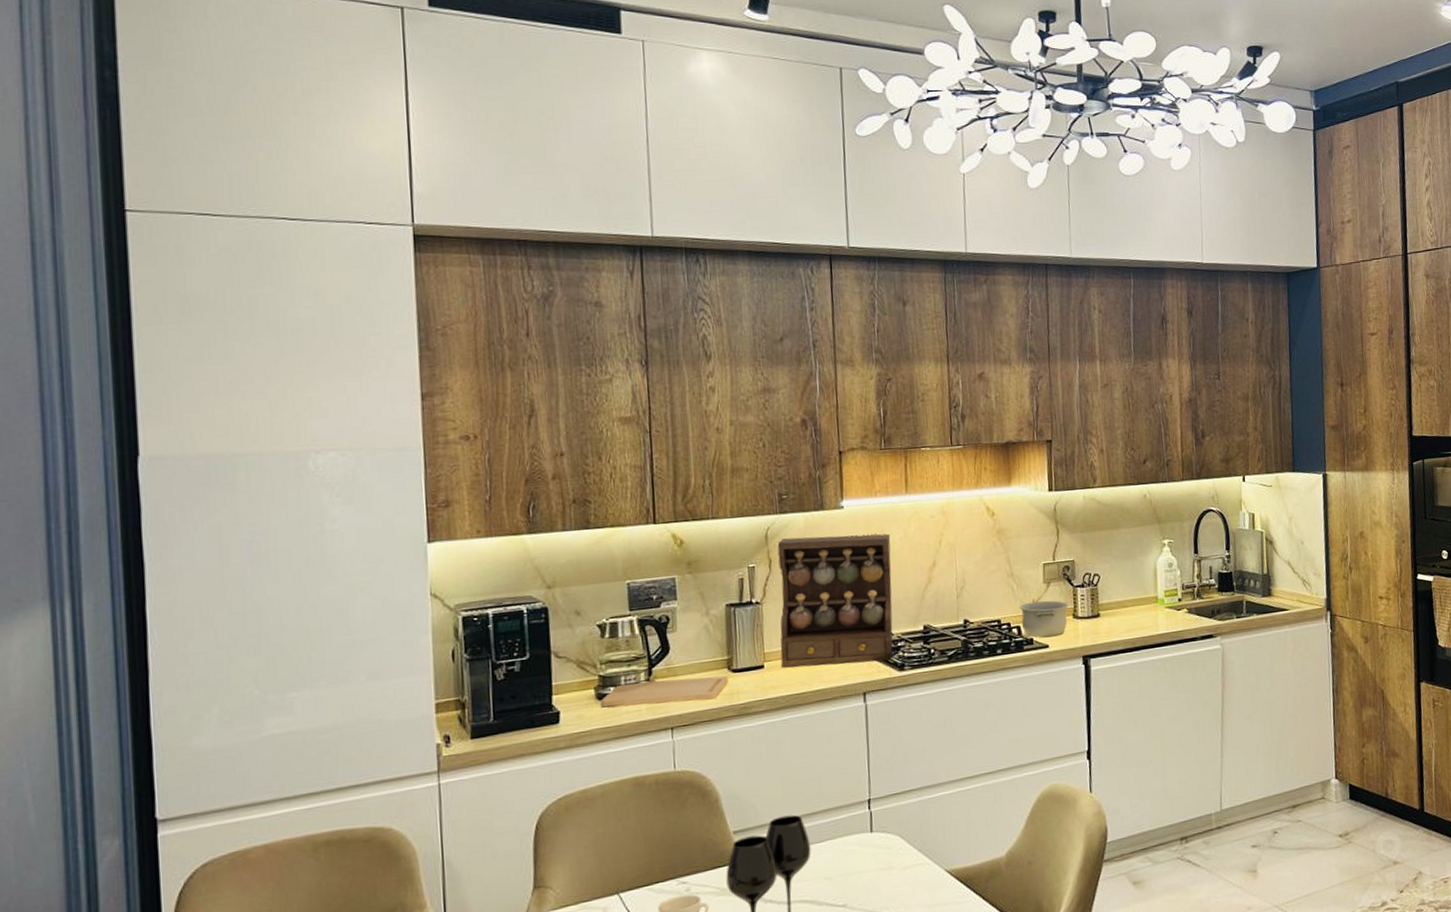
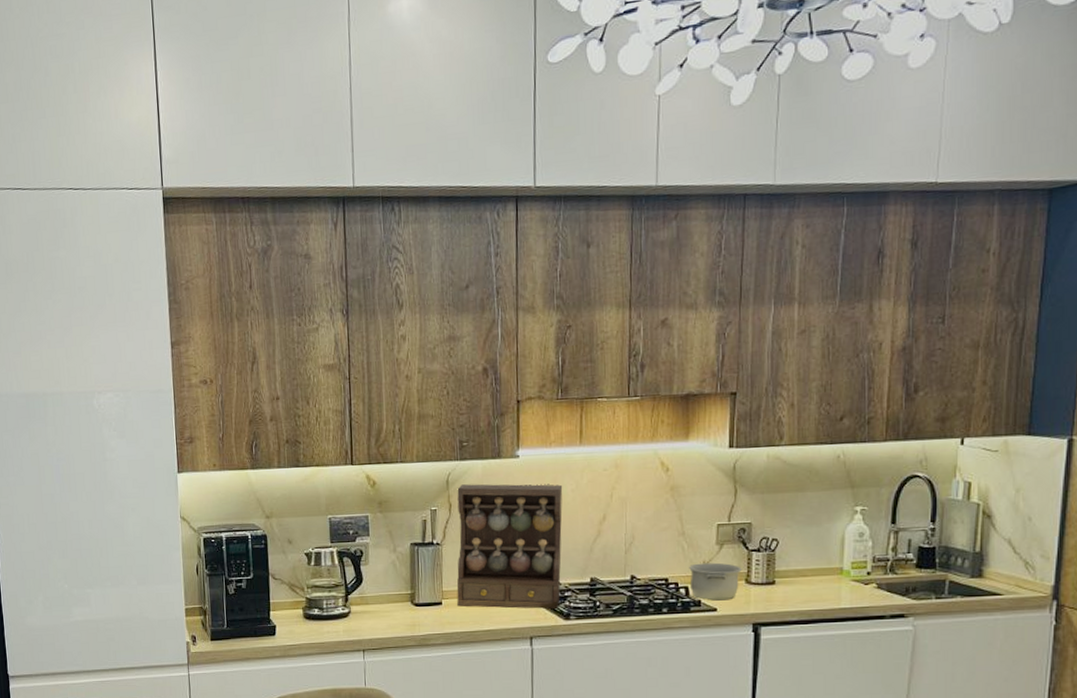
cutting board: present [601,675,729,708] -> none [307,606,412,629]

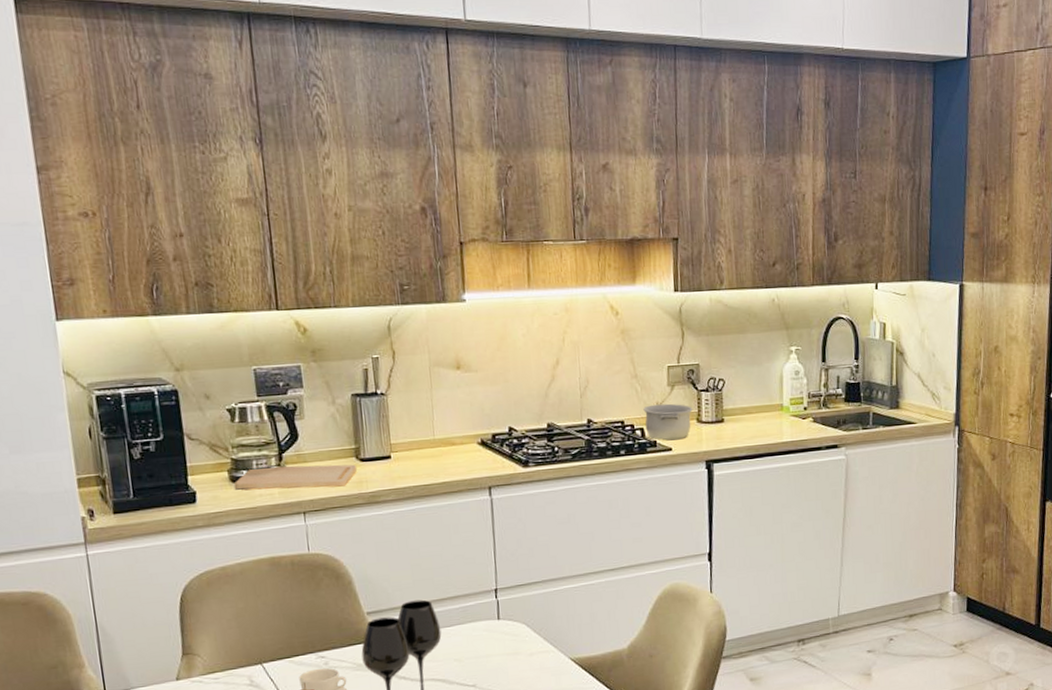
cutting board: none [307,606,412,629] -> present [235,464,358,490]
spice rack: present [457,484,563,610] -> none [400,329,518,460]

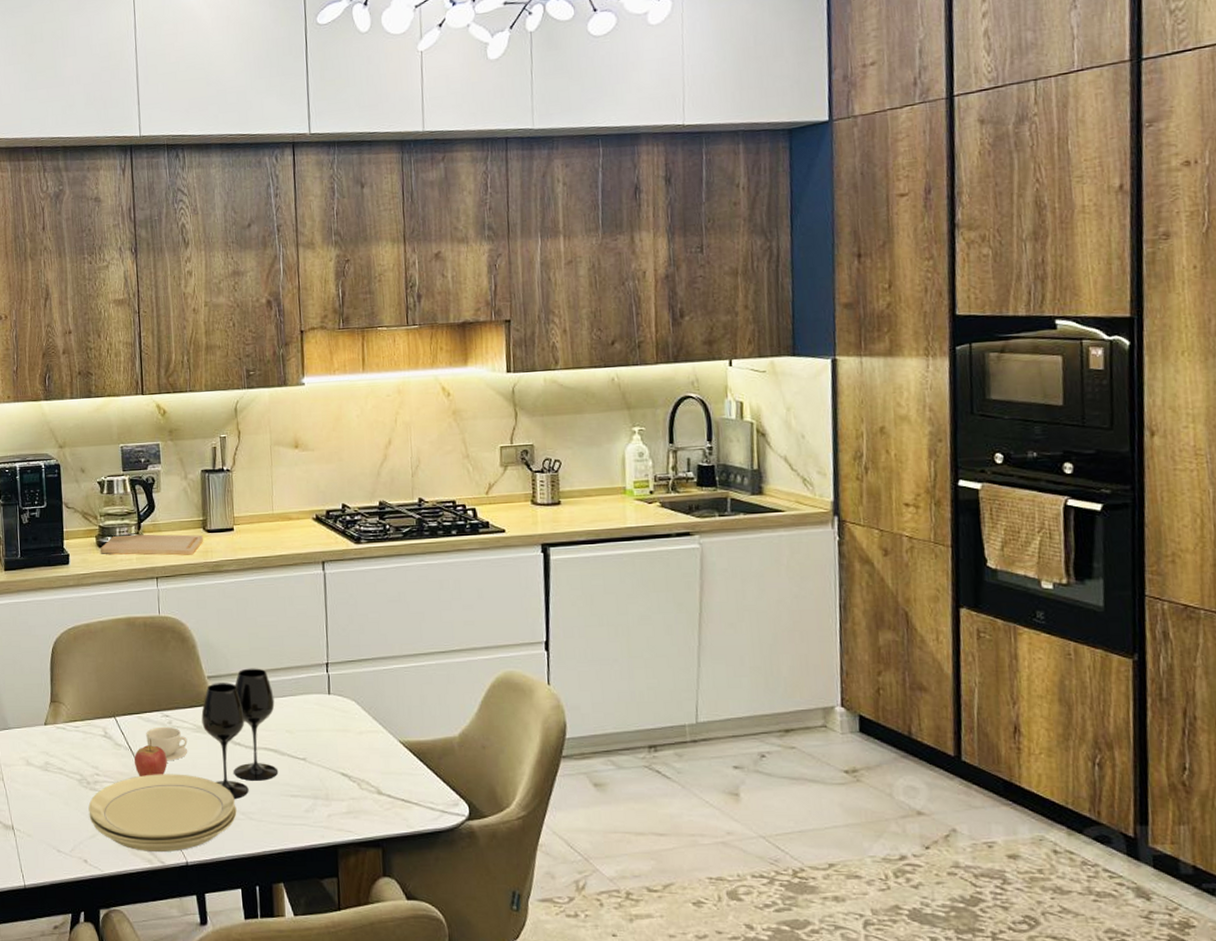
cooking pot: present [643,403,693,441] -> none [475,484,527,522]

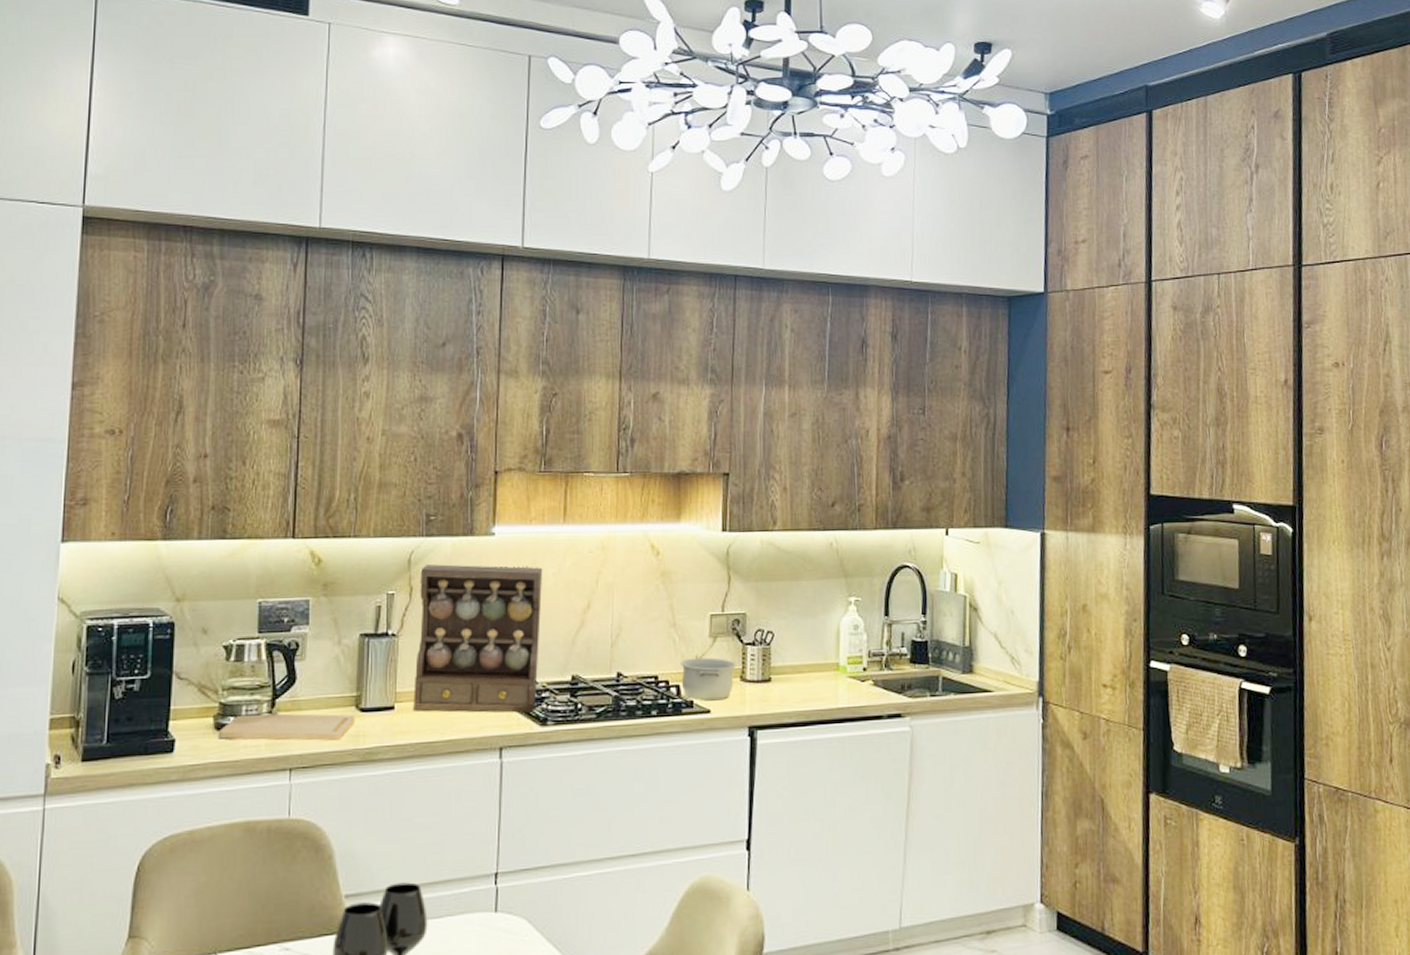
spice rack: none [245,410,351,534] -> present [413,564,543,714]
cooking pot: none [475,484,527,522] -> present [681,657,736,701]

